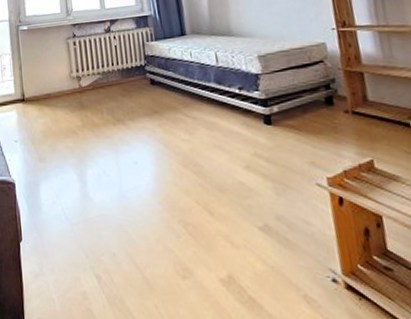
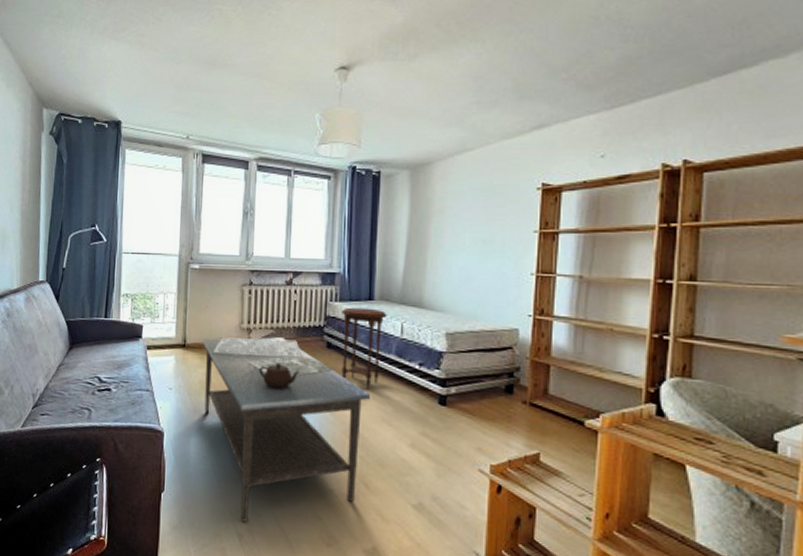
coffee table: none [38,81,201,263] -> present [202,337,370,522]
side table: none [158,42,203,119] -> present [341,307,387,390]

